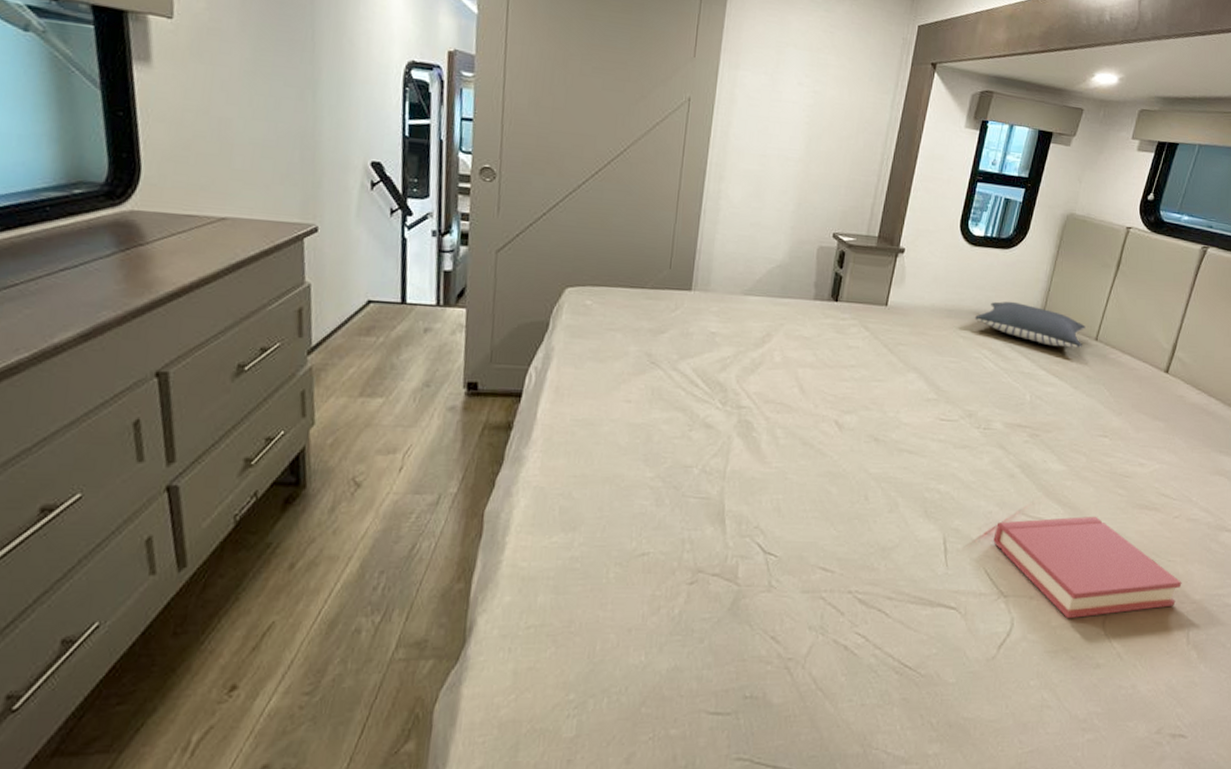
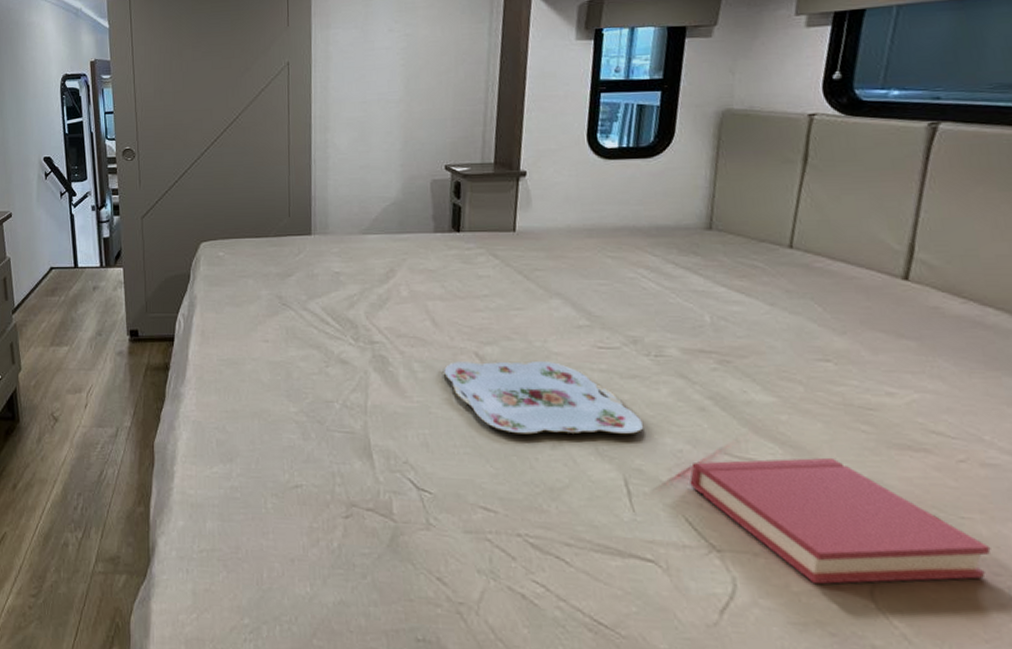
serving tray: none [804,429,966,499] -> present [444,360,644,435]
pillow: present [974,301,1086,349] -> none [621,213,773,259]

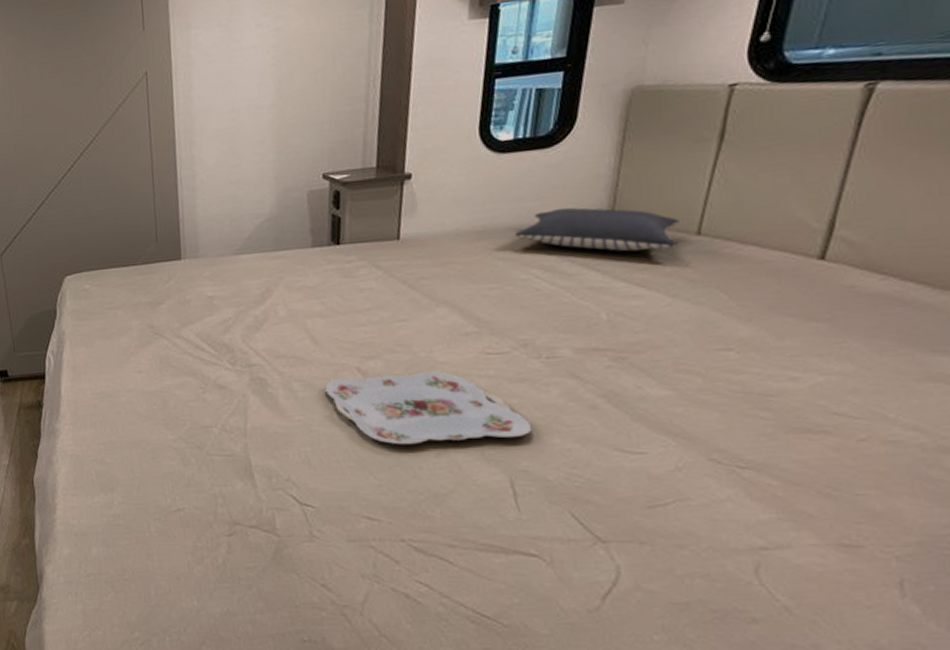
pillow: none [621,213,773,259] -> present [514,207,679,252]
hardback book: present [690,457,991,585] -> none [577,446,883,567]

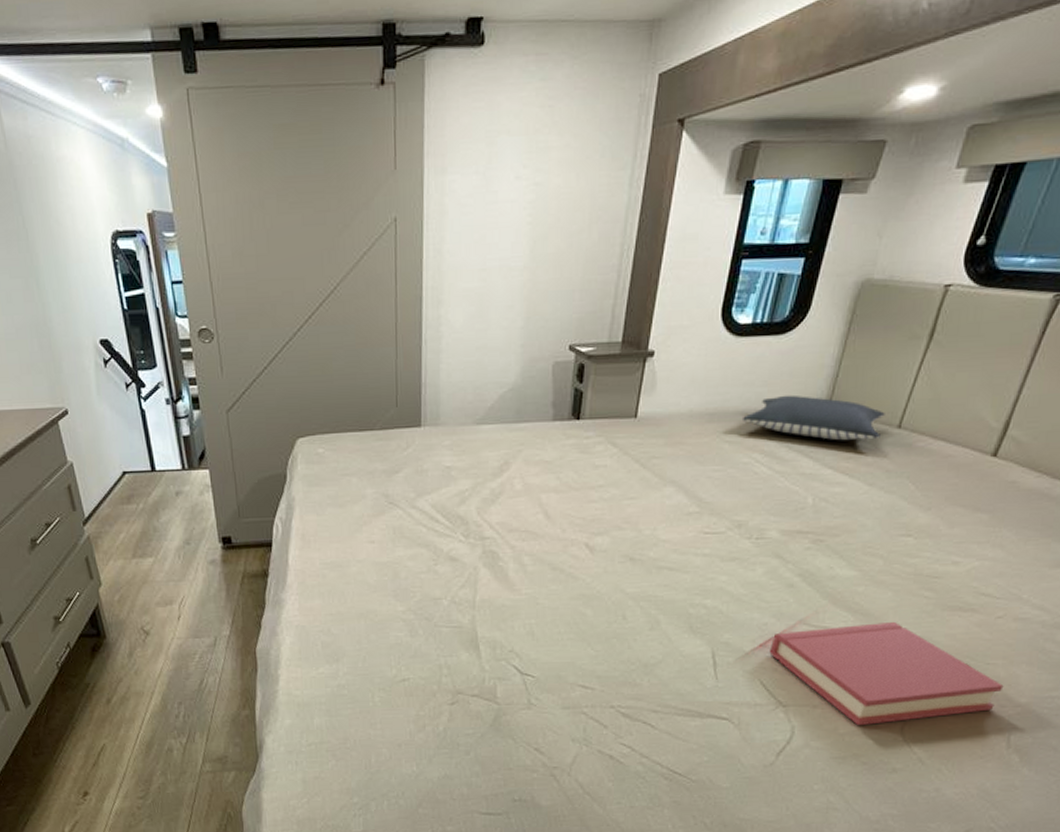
serving tray: present [325,371,532,445] -> none [554,548,737,618]
hardback book: none [577,446,883,567] -> present [769,621,1004,726]

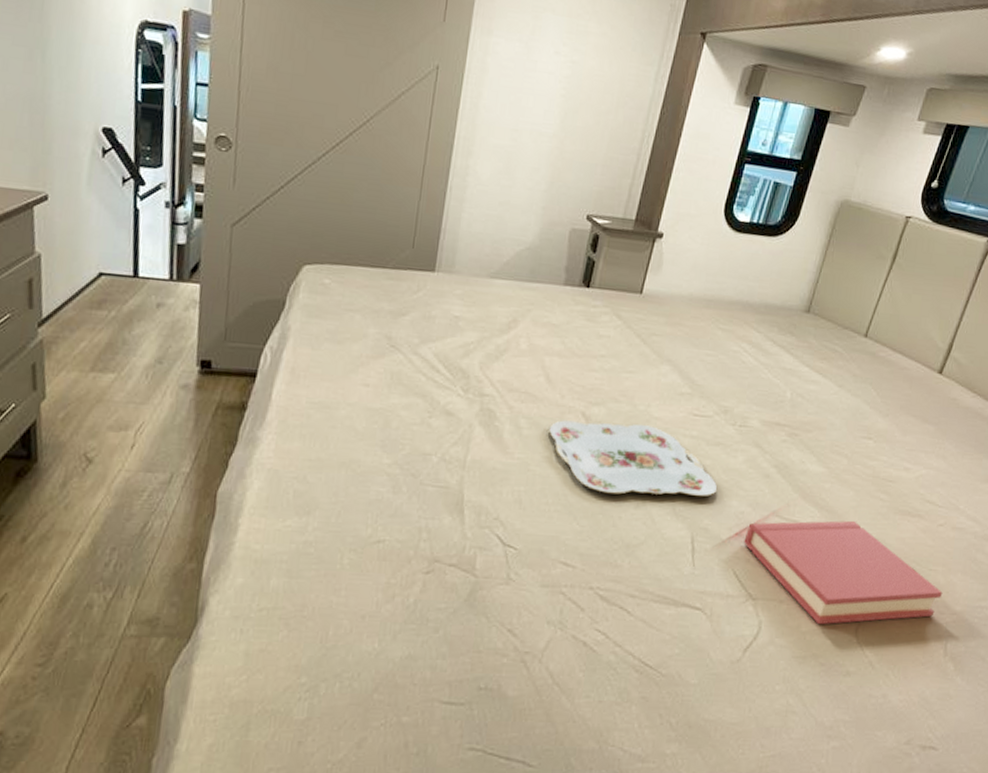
serving tray: none [554,548,737,618] -> present [549,420,718,497]
pillow: present [741,395,885,441] -> none [735,292,855,345]

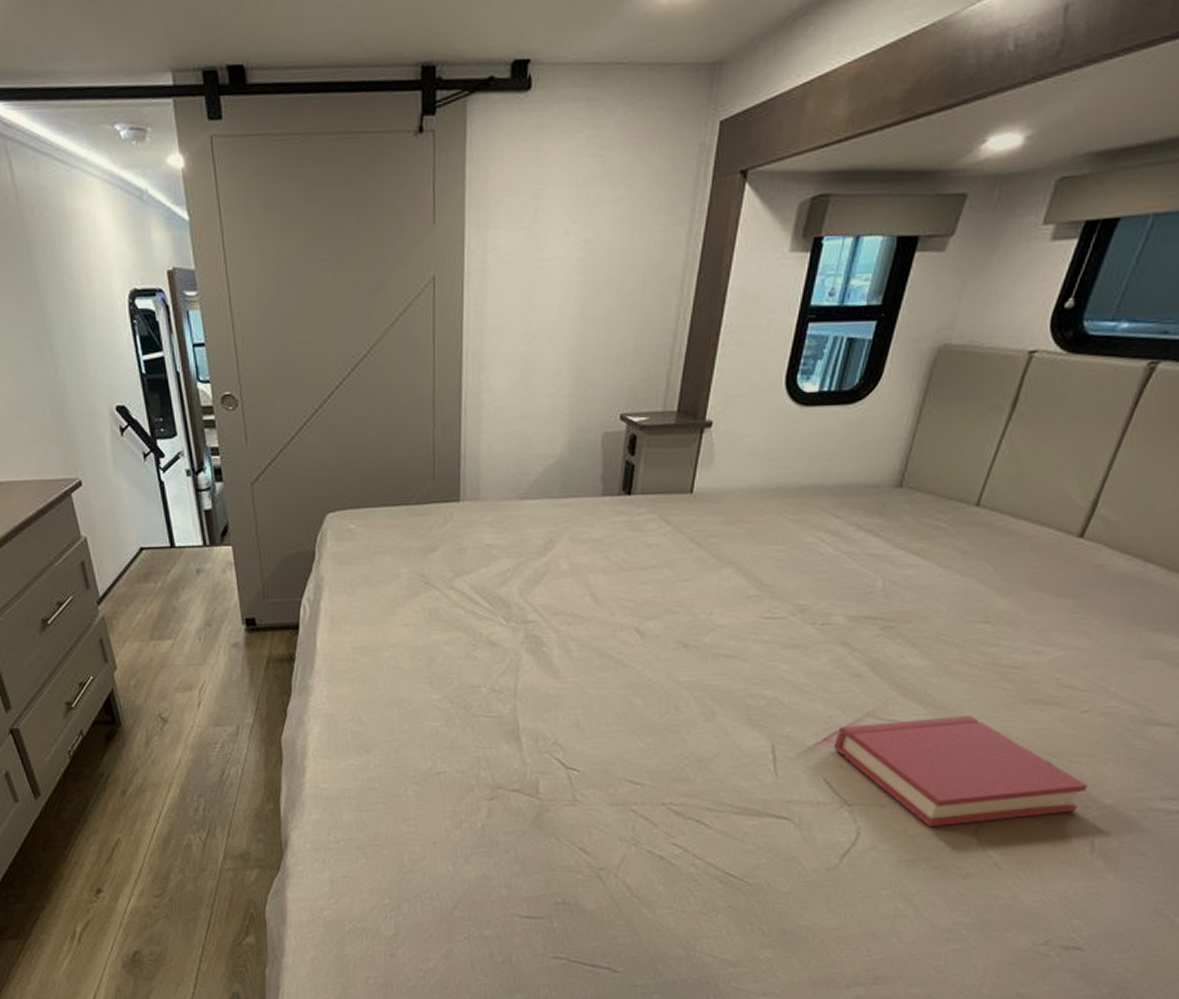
serving tray: present [549,420,718,497] -> none [601,634,799,709]

